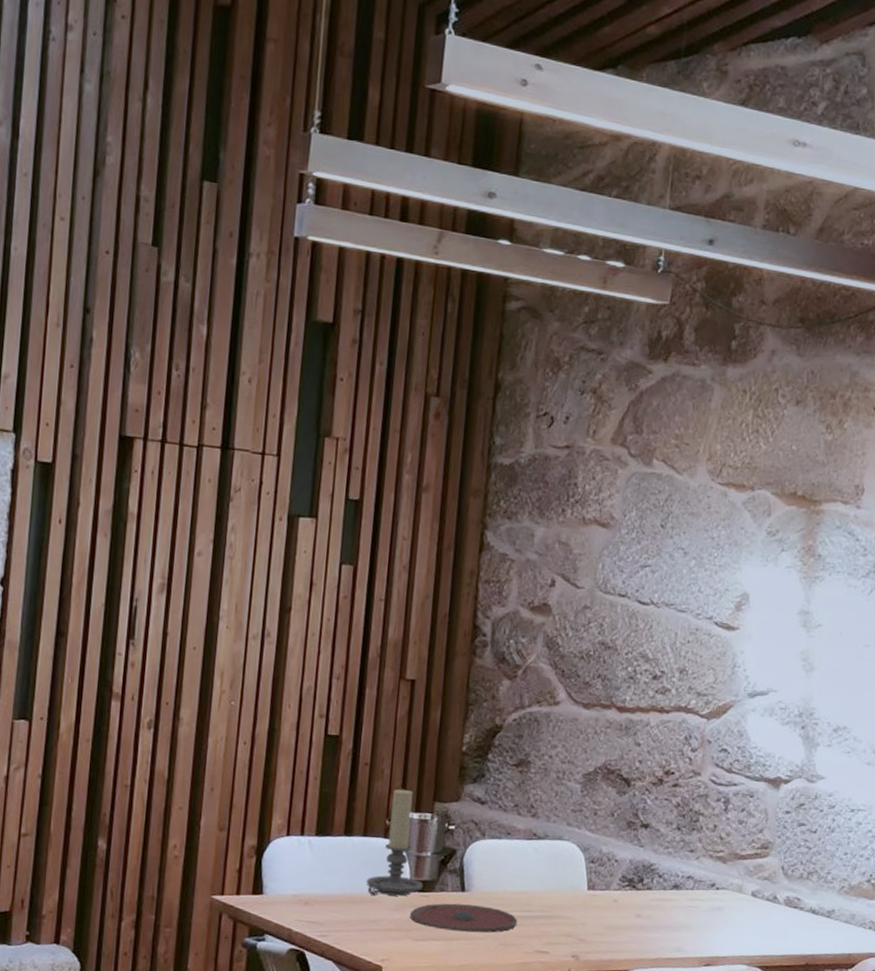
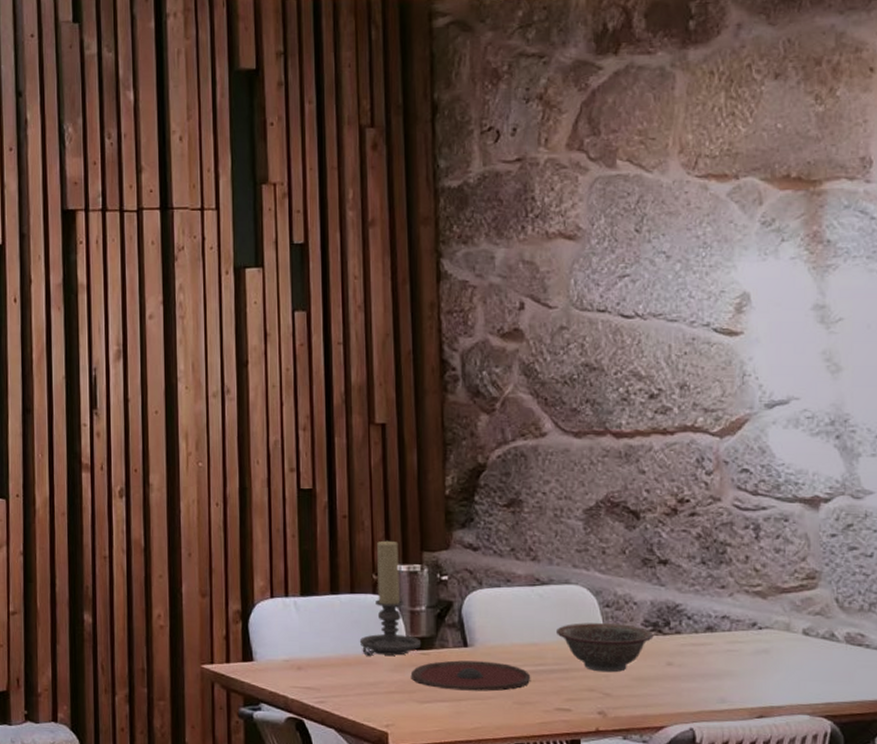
decorative bowl: none [545,875,628,921] -> present [557,623,654,673]

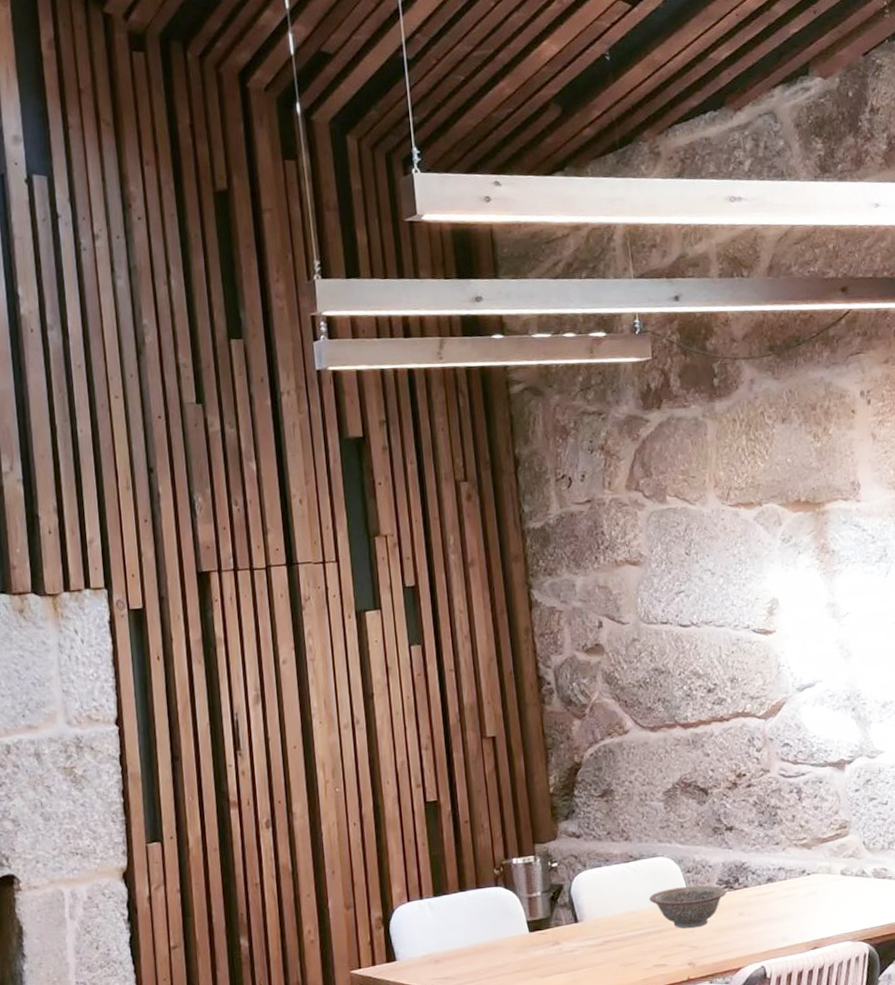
candle holder: present [359,540,422,656] -> none [487,838,540,942]
plate: present [410,660,531,692] -> none [532,932,632,963]

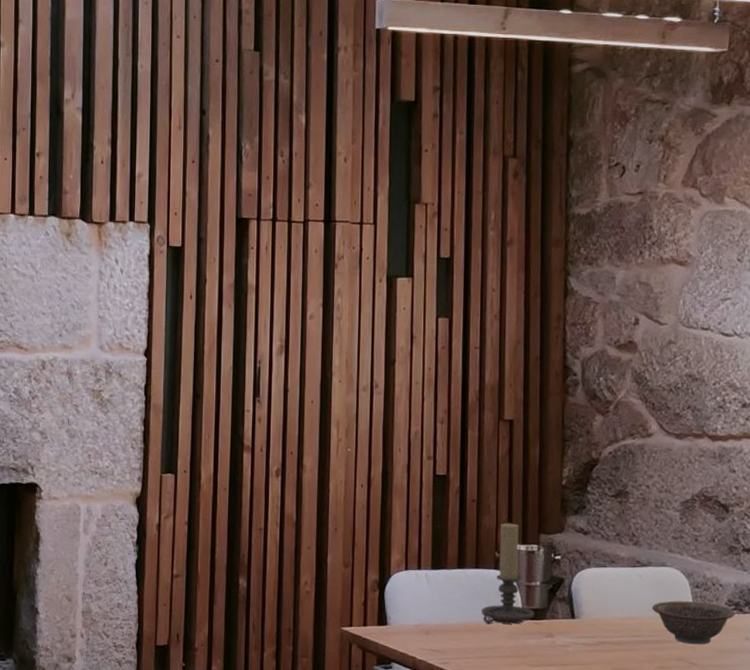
candle holder: none [487,838,540,942] -> present [481,523,535,624]

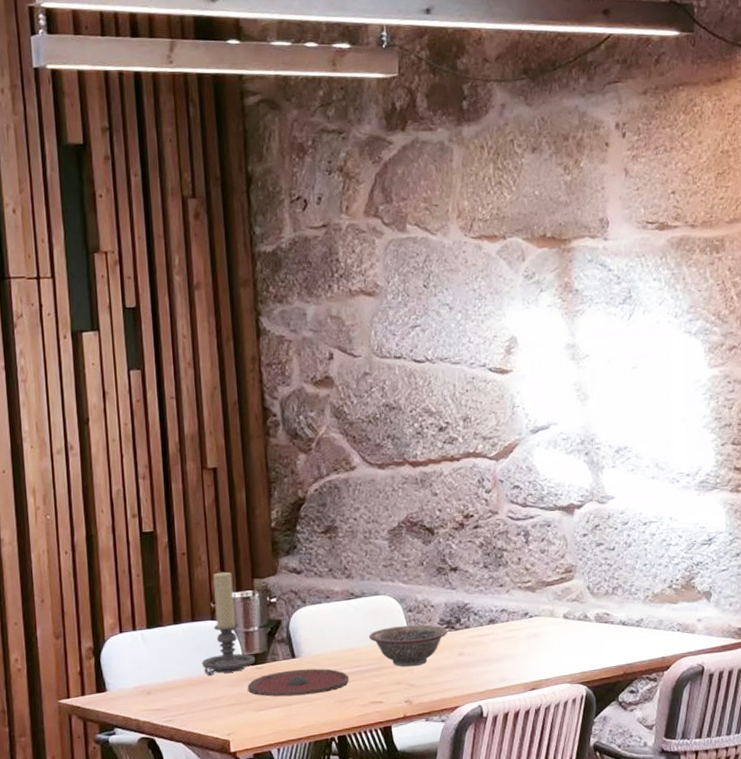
plate: none [524,630,628,658] -> present [247,668,350,697]

